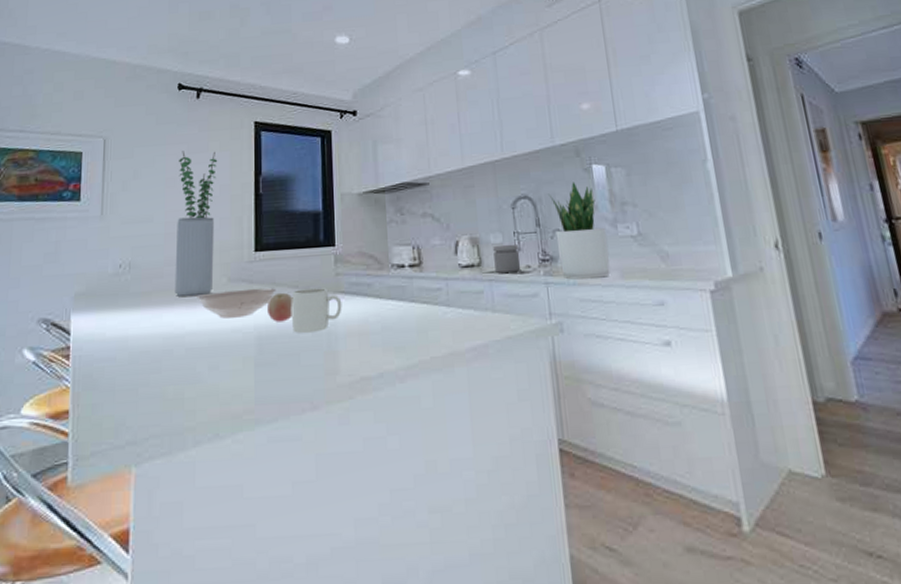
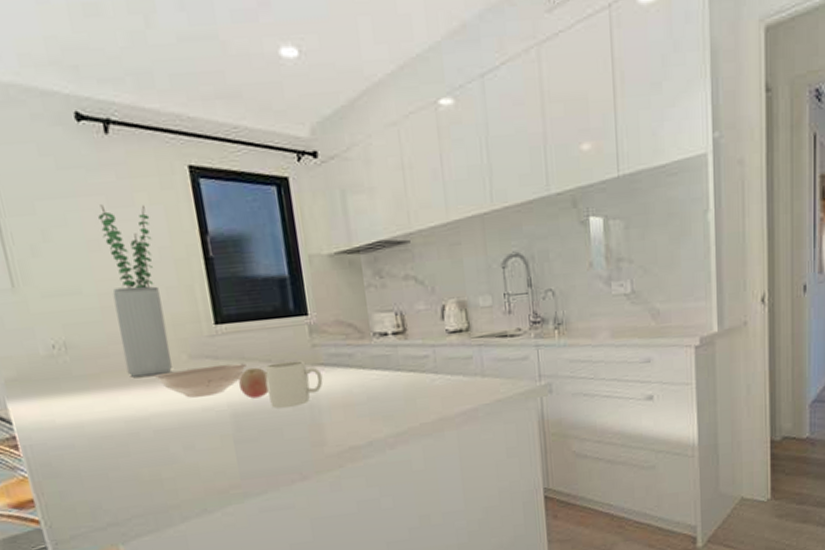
jar: present [493,243,521,274] -> none [482,306,511,338]
planter: present [548,182,610,281] -> none [541,236,602,342]

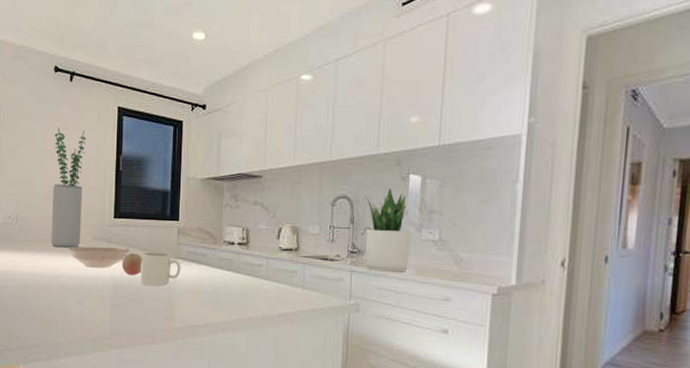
planter: none [541,236,602,342] -> present [365,188,412,273]

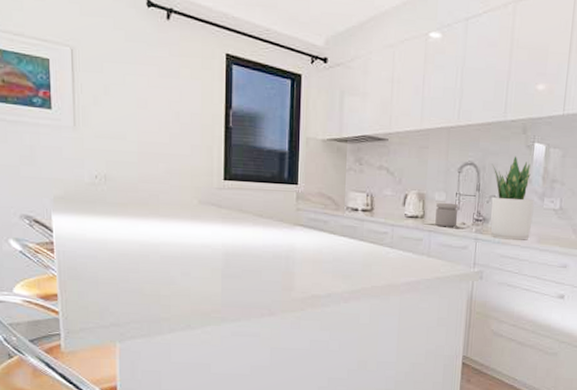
vase: present [51,127,87,248] -> none [149,73,189,212]
bowl: present [68,246,129,269] -> none [170,211,242,236]
fruit: present [121,252,143,276] -> none [233,218,258,244]
mug: present [140,252,181,287] -> none [255,218,301,255]
jar: none [309,235,332,260] -> present [435,202,458,228]

